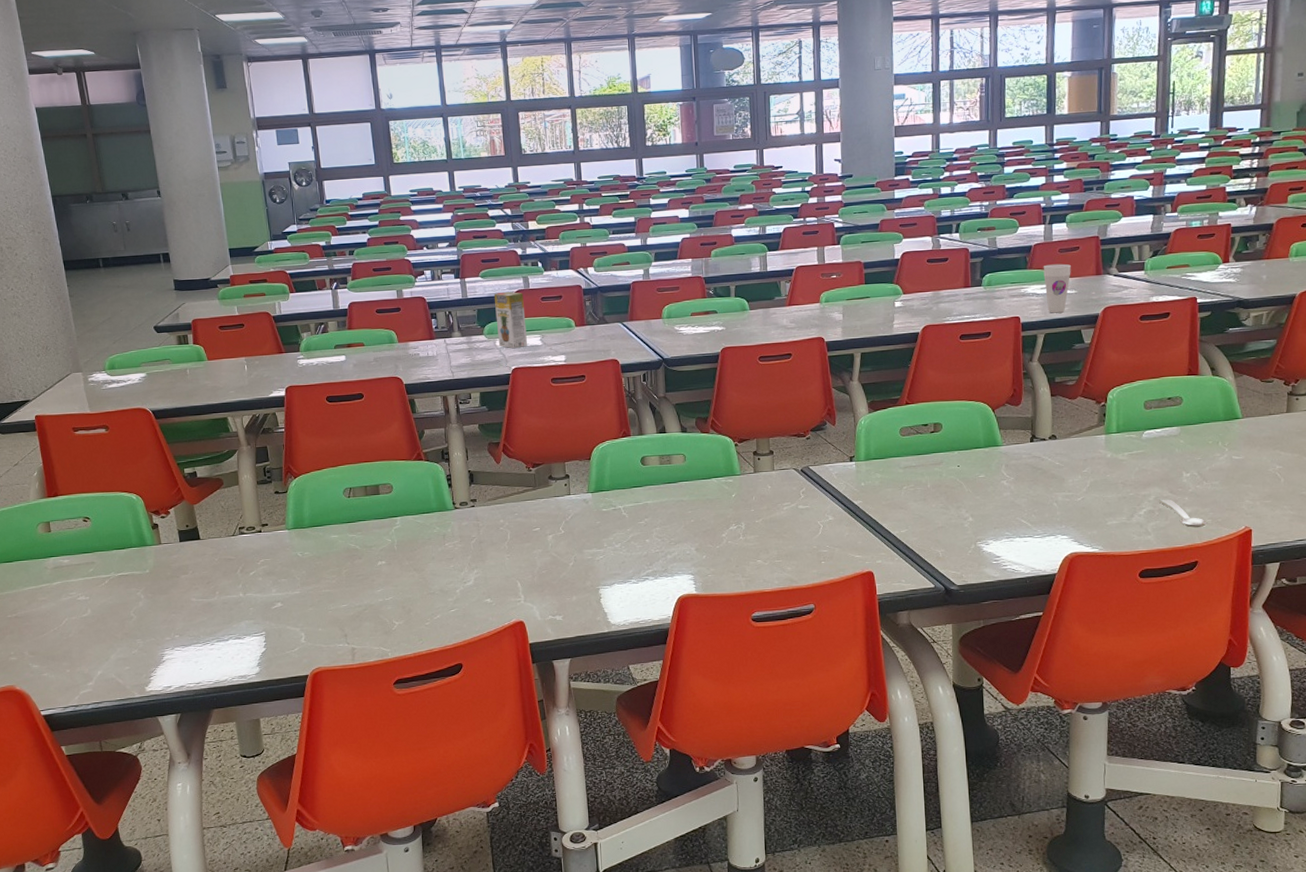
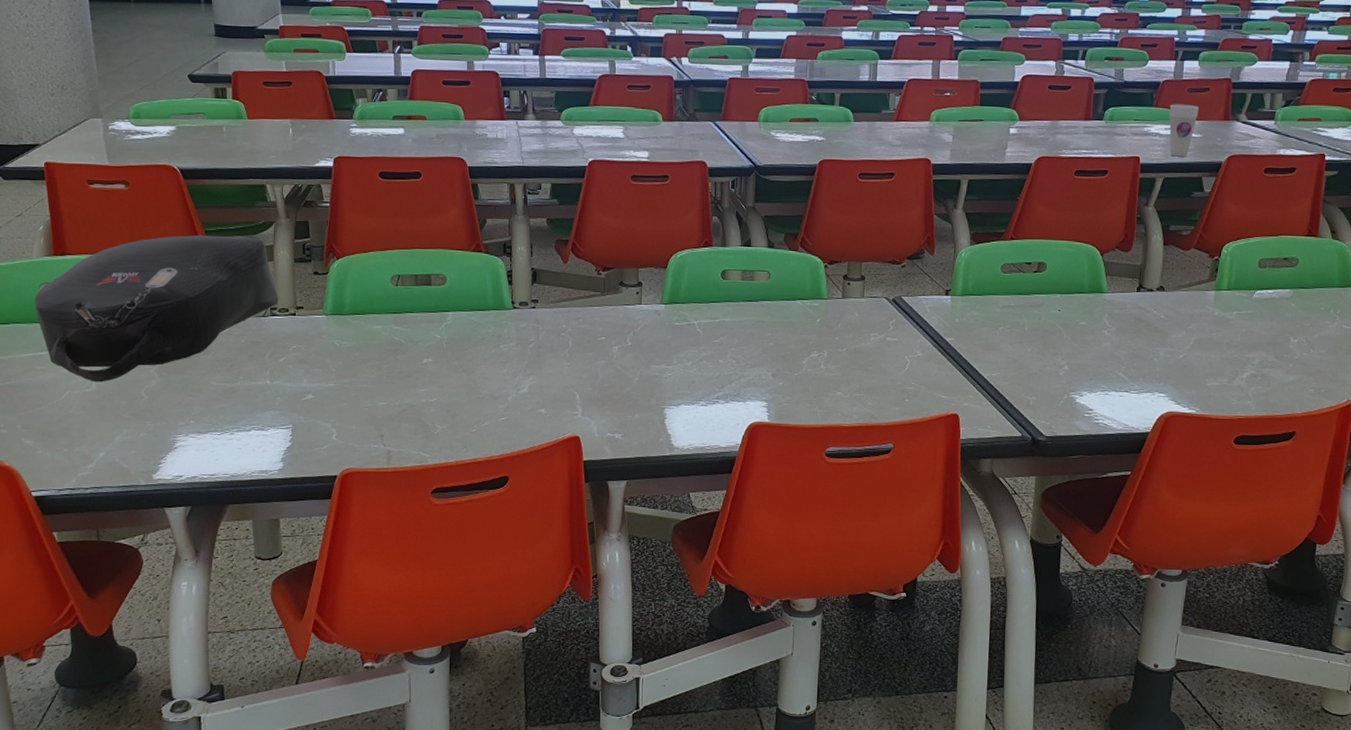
backpack: none [34,465,246,608] -> present [35,234,279,383]
juice box: present [493,291,528,349] -> none [575,75,609,139]
spoon: present [1159,499,1208,528] -> none [1263,364,1310,397]

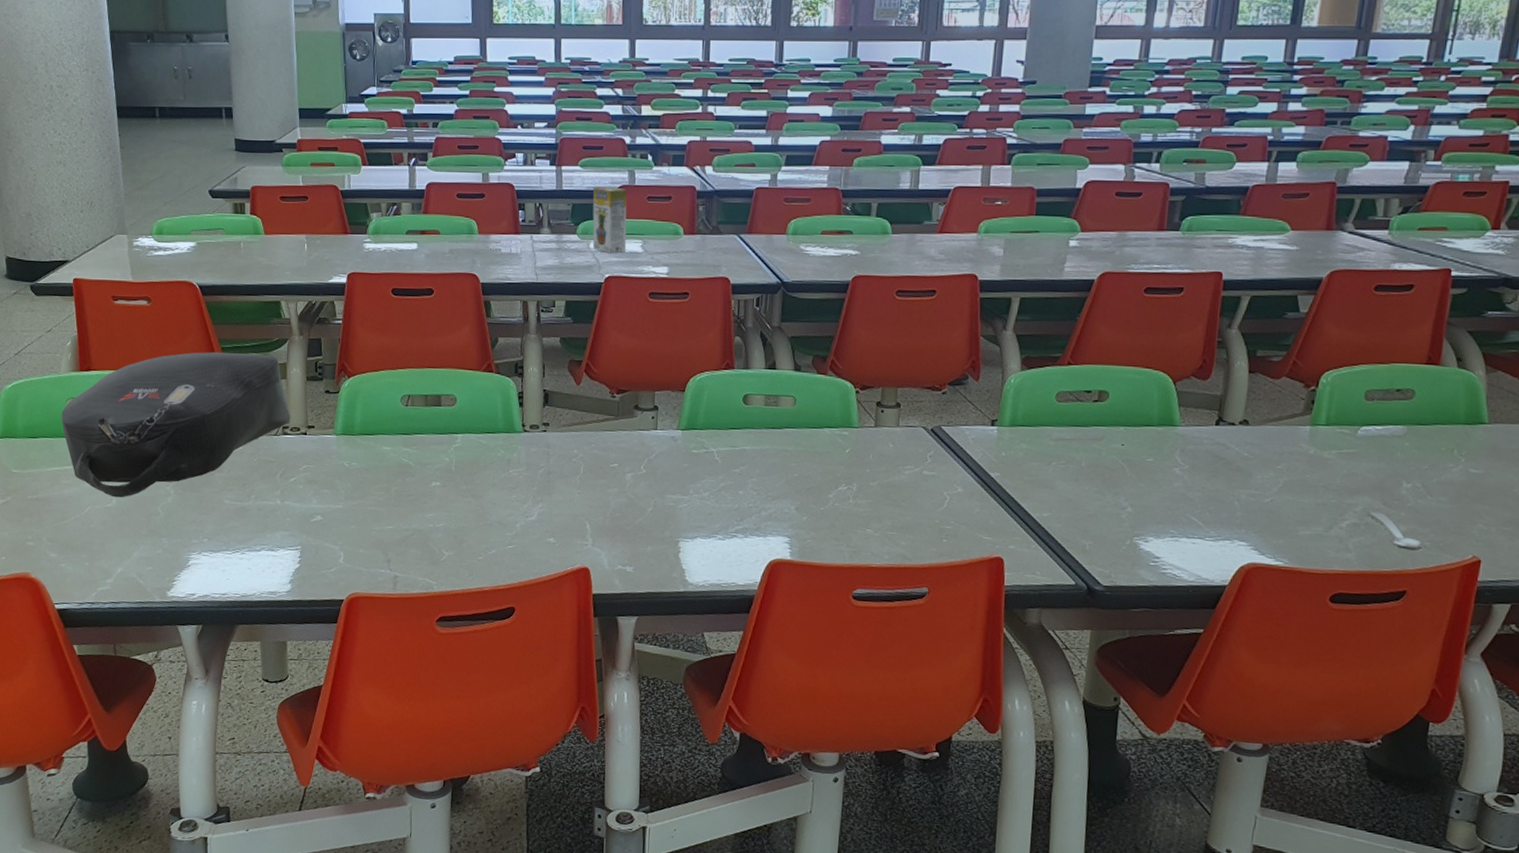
juice box: none [575,75,609,139] -> present [592,186,627,254]
cup: present [1169,104,1199,157] -> none [1258,211,1295,273]
spoon: none [1263,364,1310,397] -> present [1368,511,1426,551]

